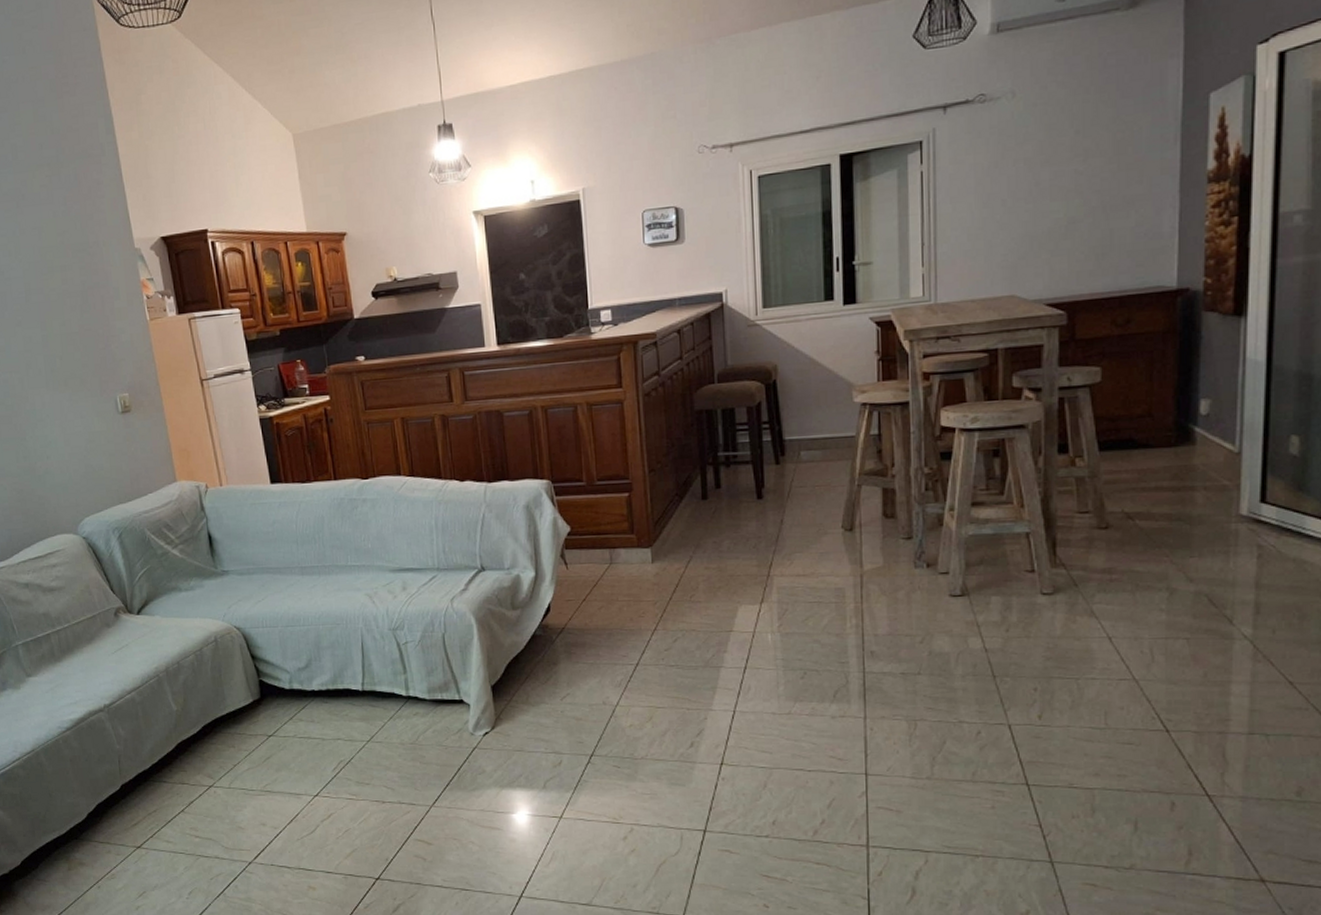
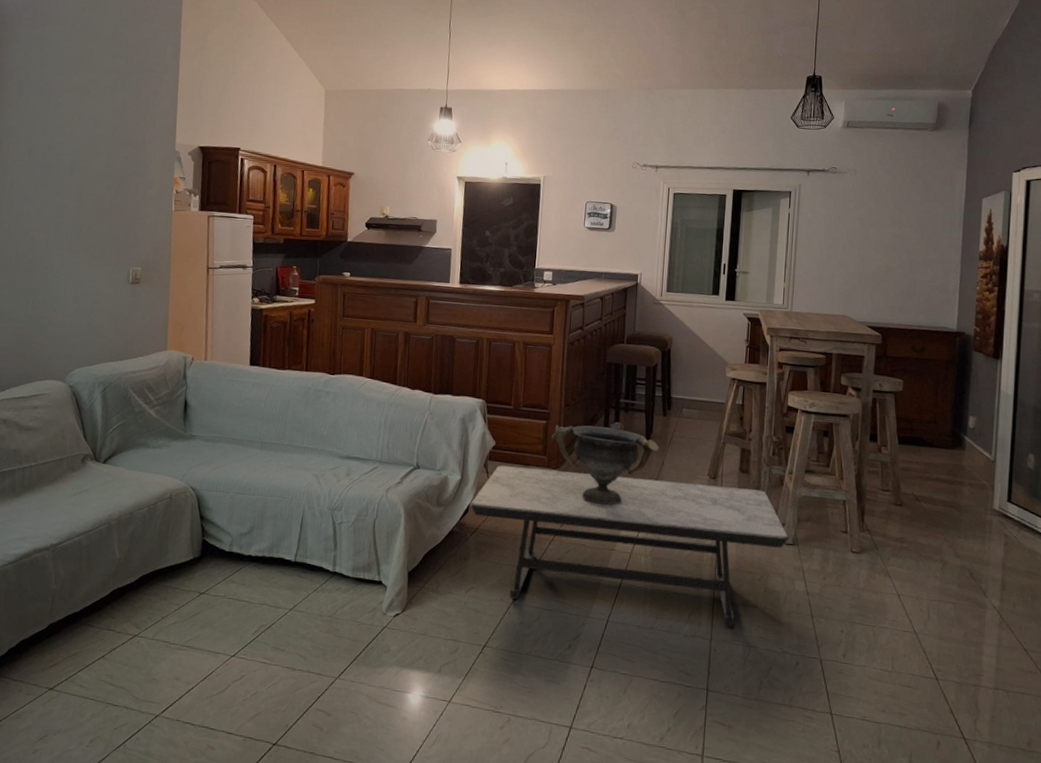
coffee table: none [550,536,956,701] -> present [469,465,789,627]
decorative bowl: none [637,481,776,581] -> present [551,422,660,505]

